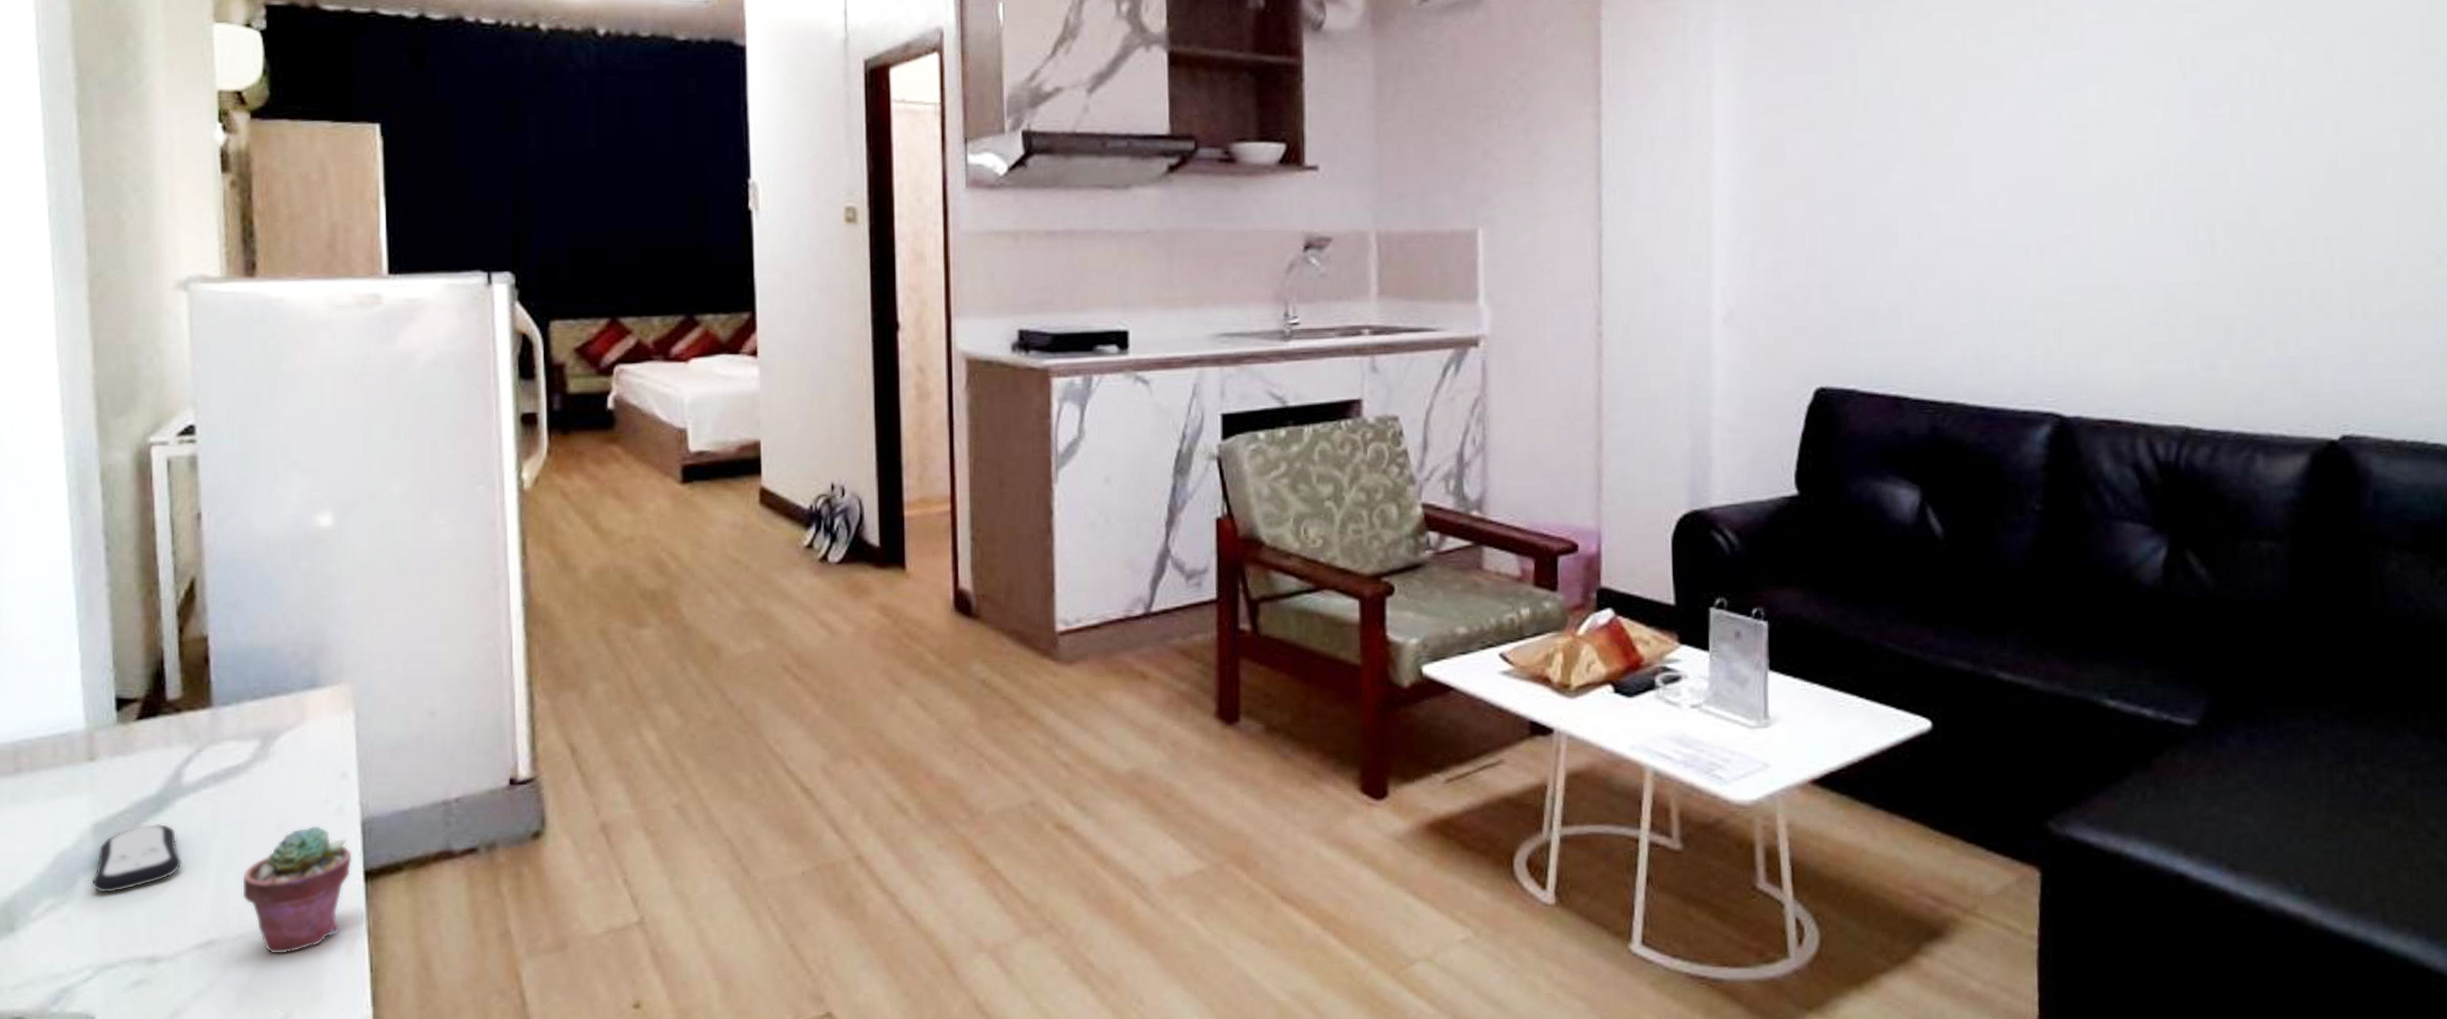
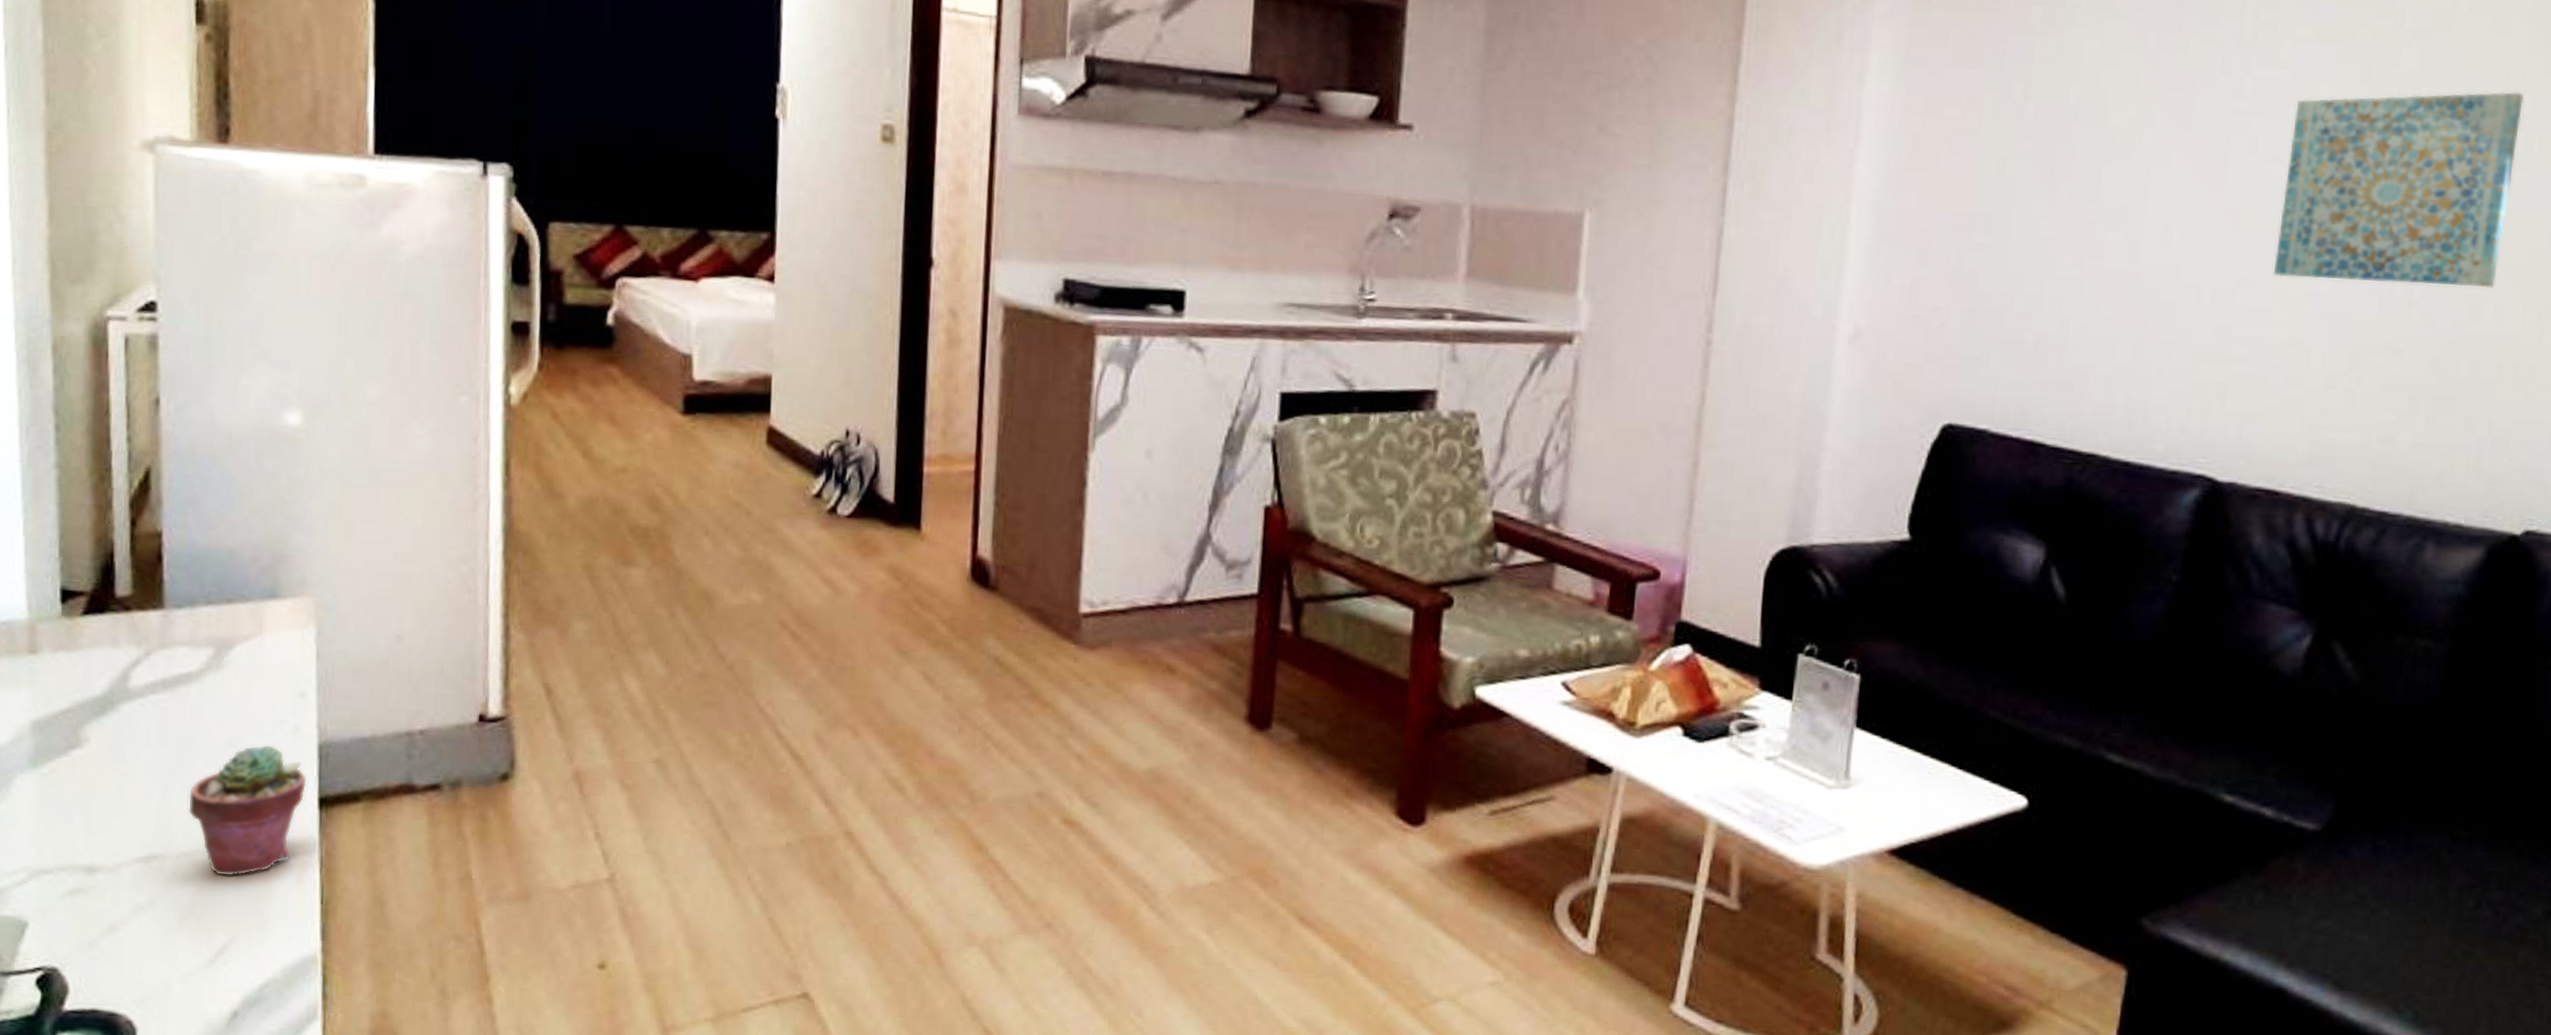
remote control: present [92,823,182,894] -> none [29,726,126,796]
wall art: none [2089,51,2288,231] -> present [2273,91,2525,288]

